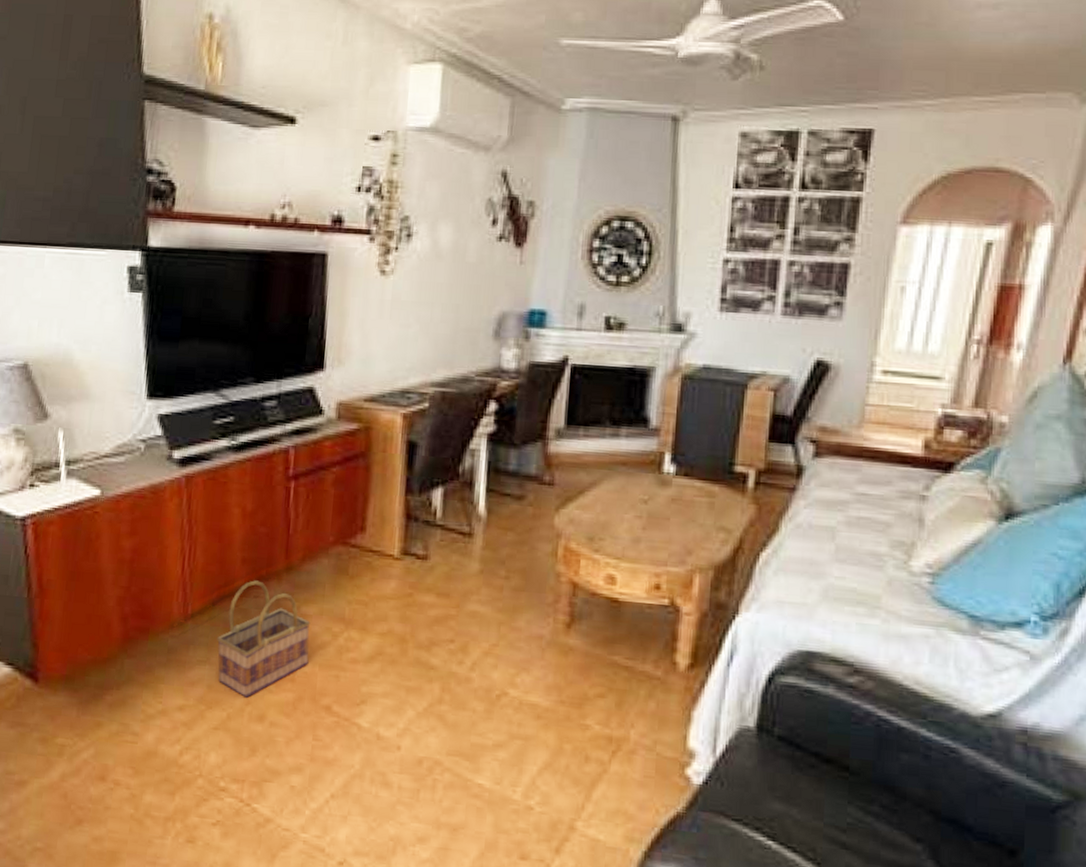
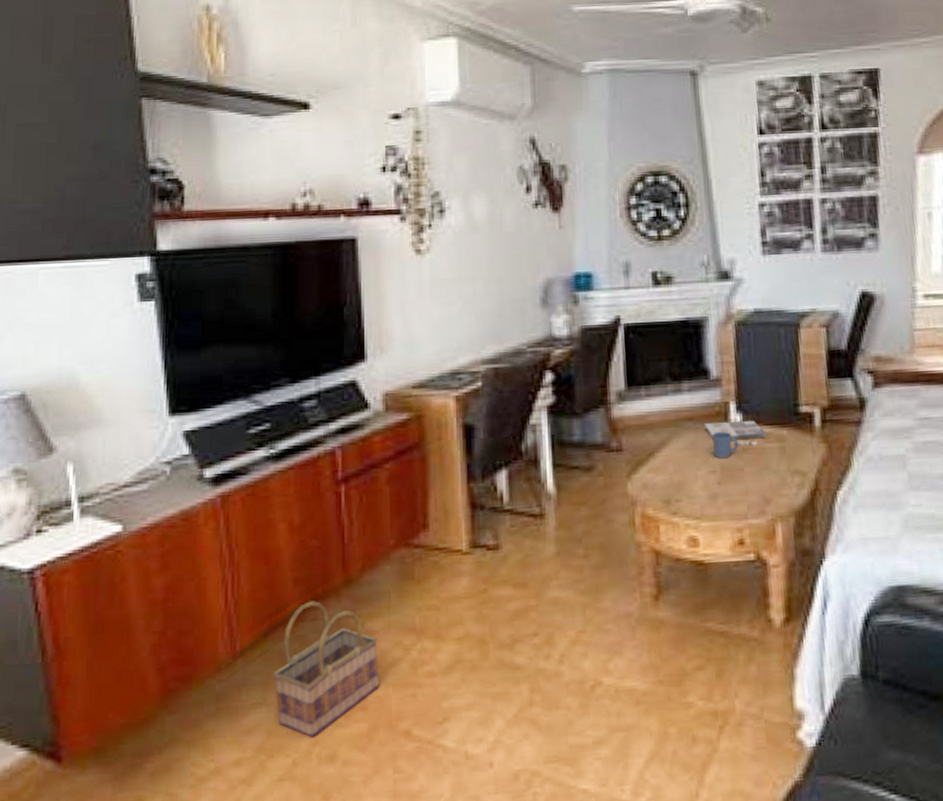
magazine: none [636,470,698,498] -> present [704,421,767,447]
mug: none [642,479,669,506] -> present [712,431,739,459]

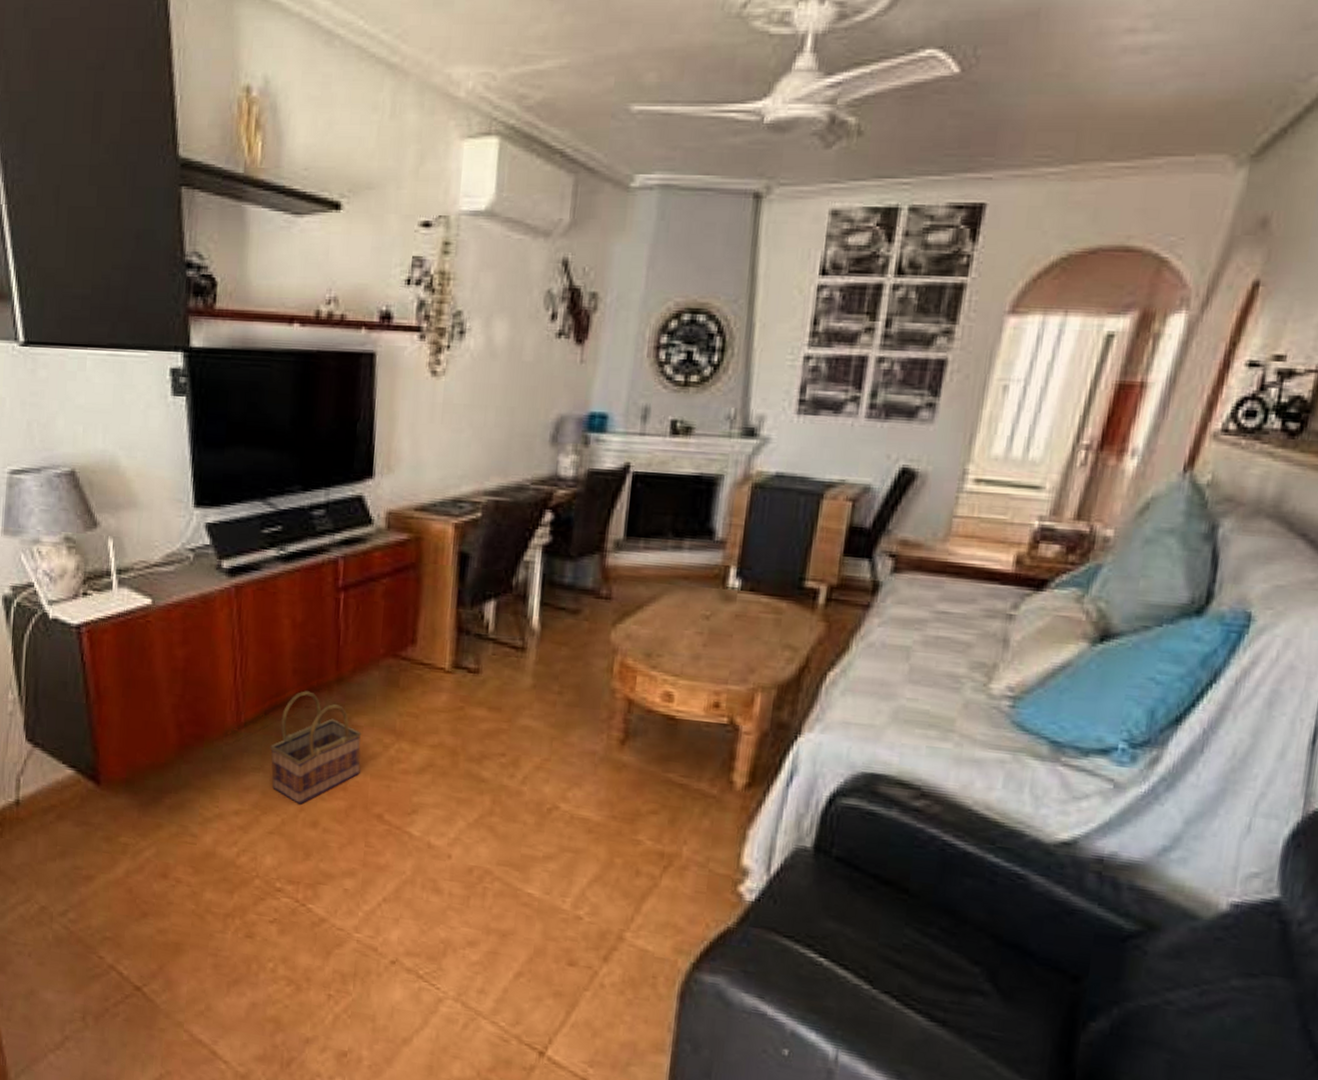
magazine: present [704,421,767,447] -> none [699,584,764,614]
mug: present [712,431,739,459] -> none [704,594,733,623]

